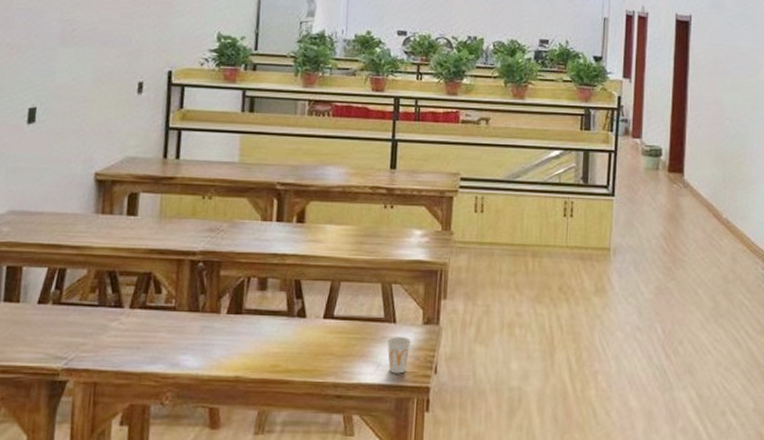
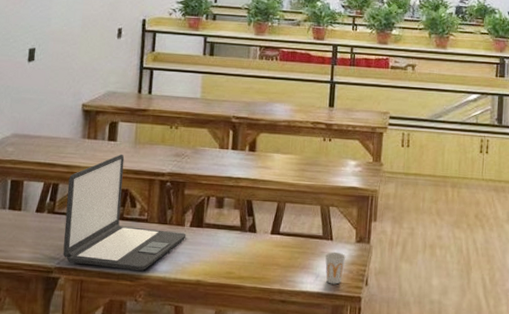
laptop: none [72,231,223,369] -> present [63,154,187,272]

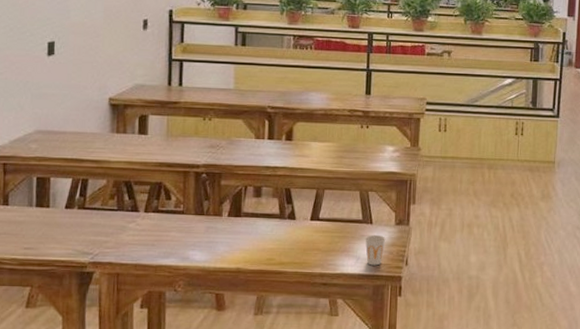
laptop: present [63,154,187,272] -> none [96,148,225,262]

